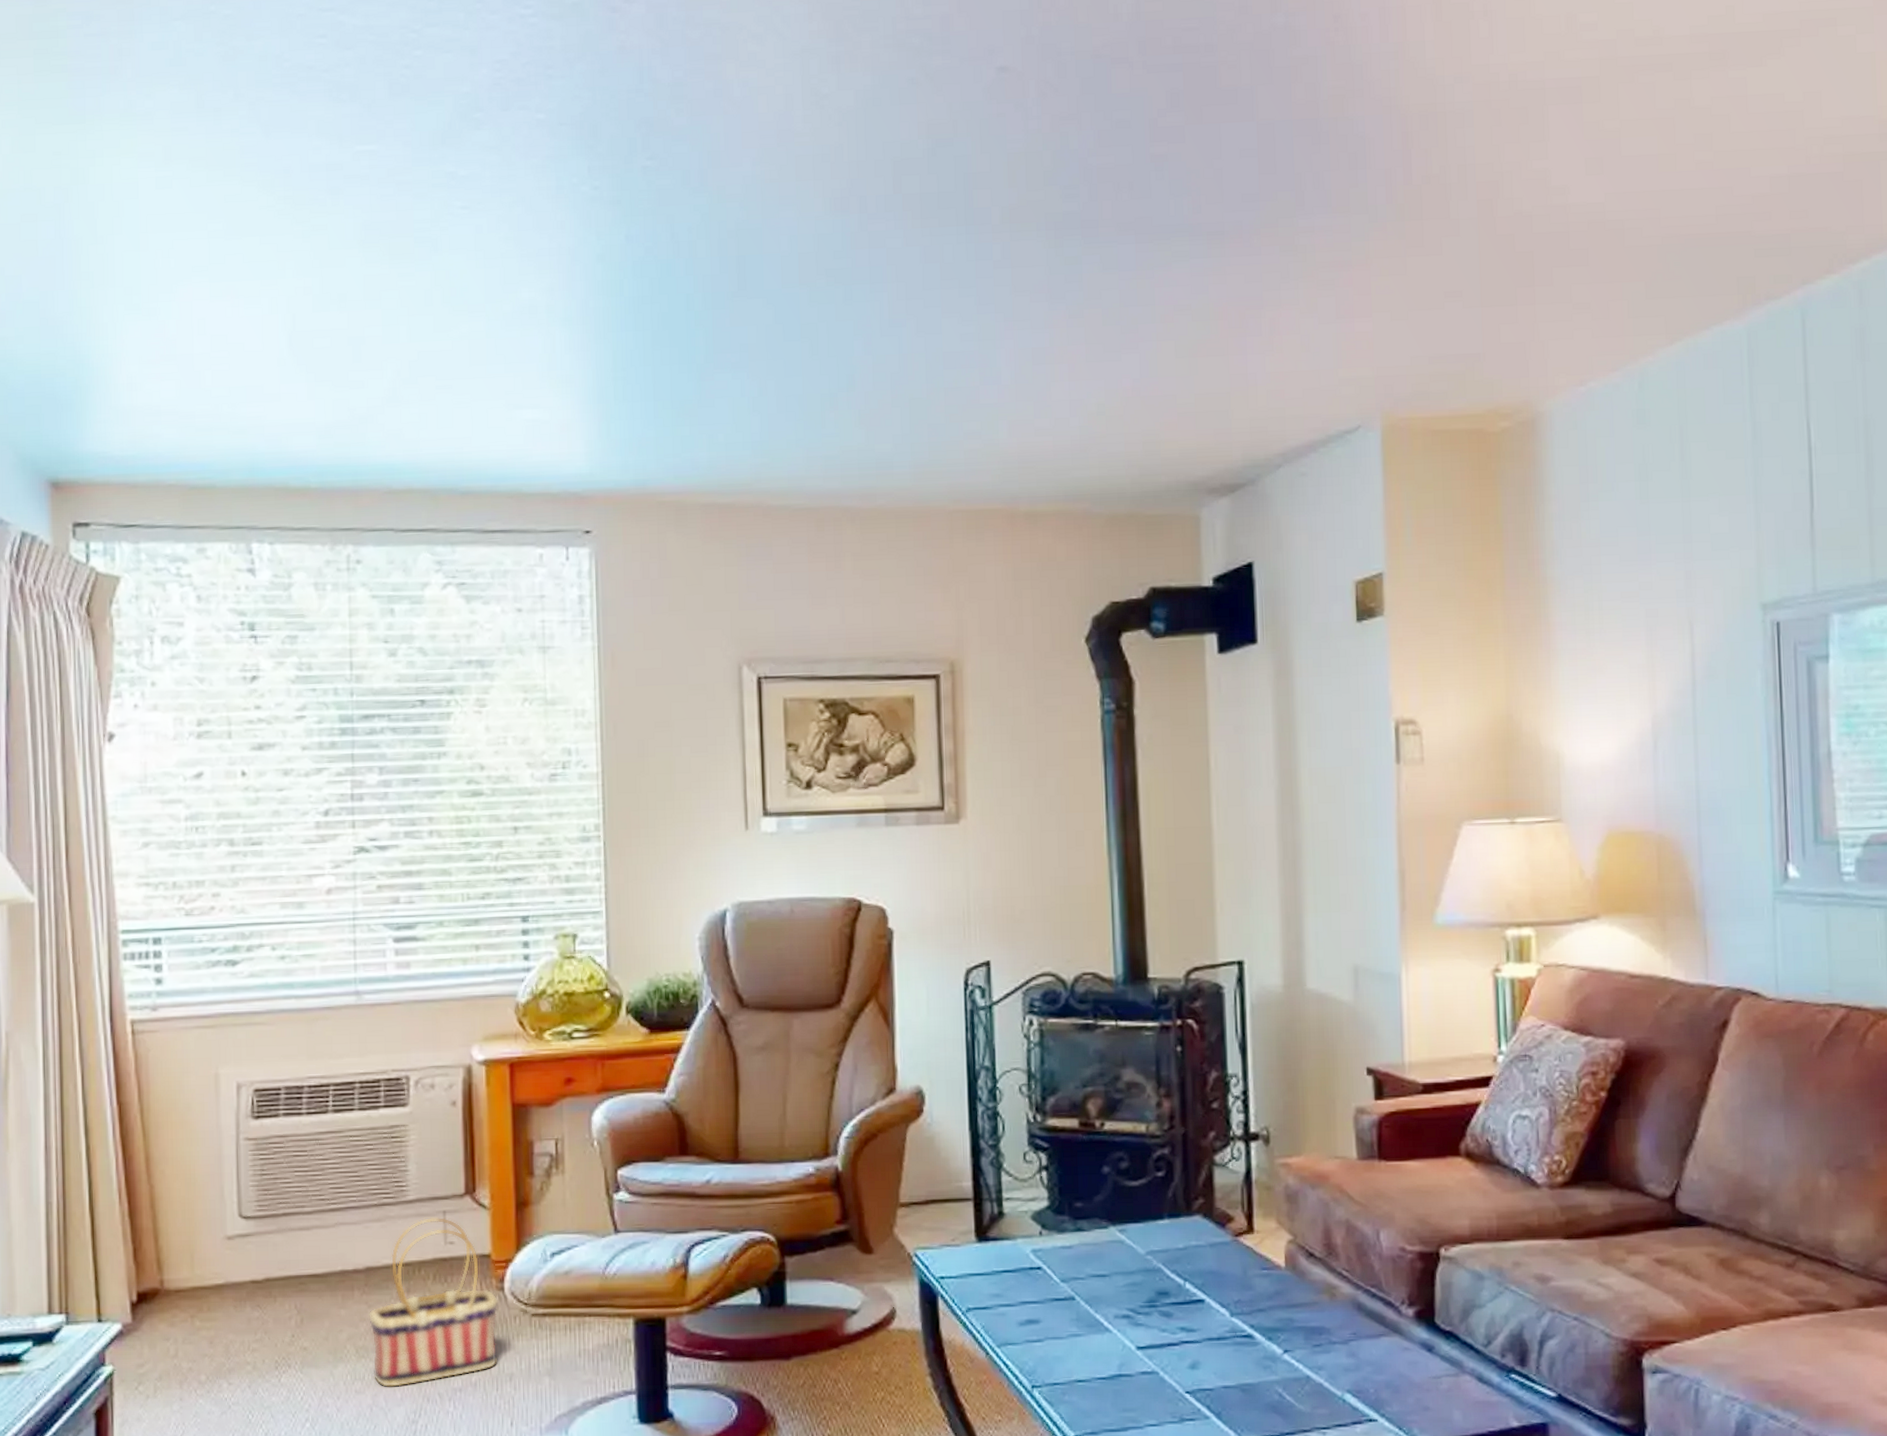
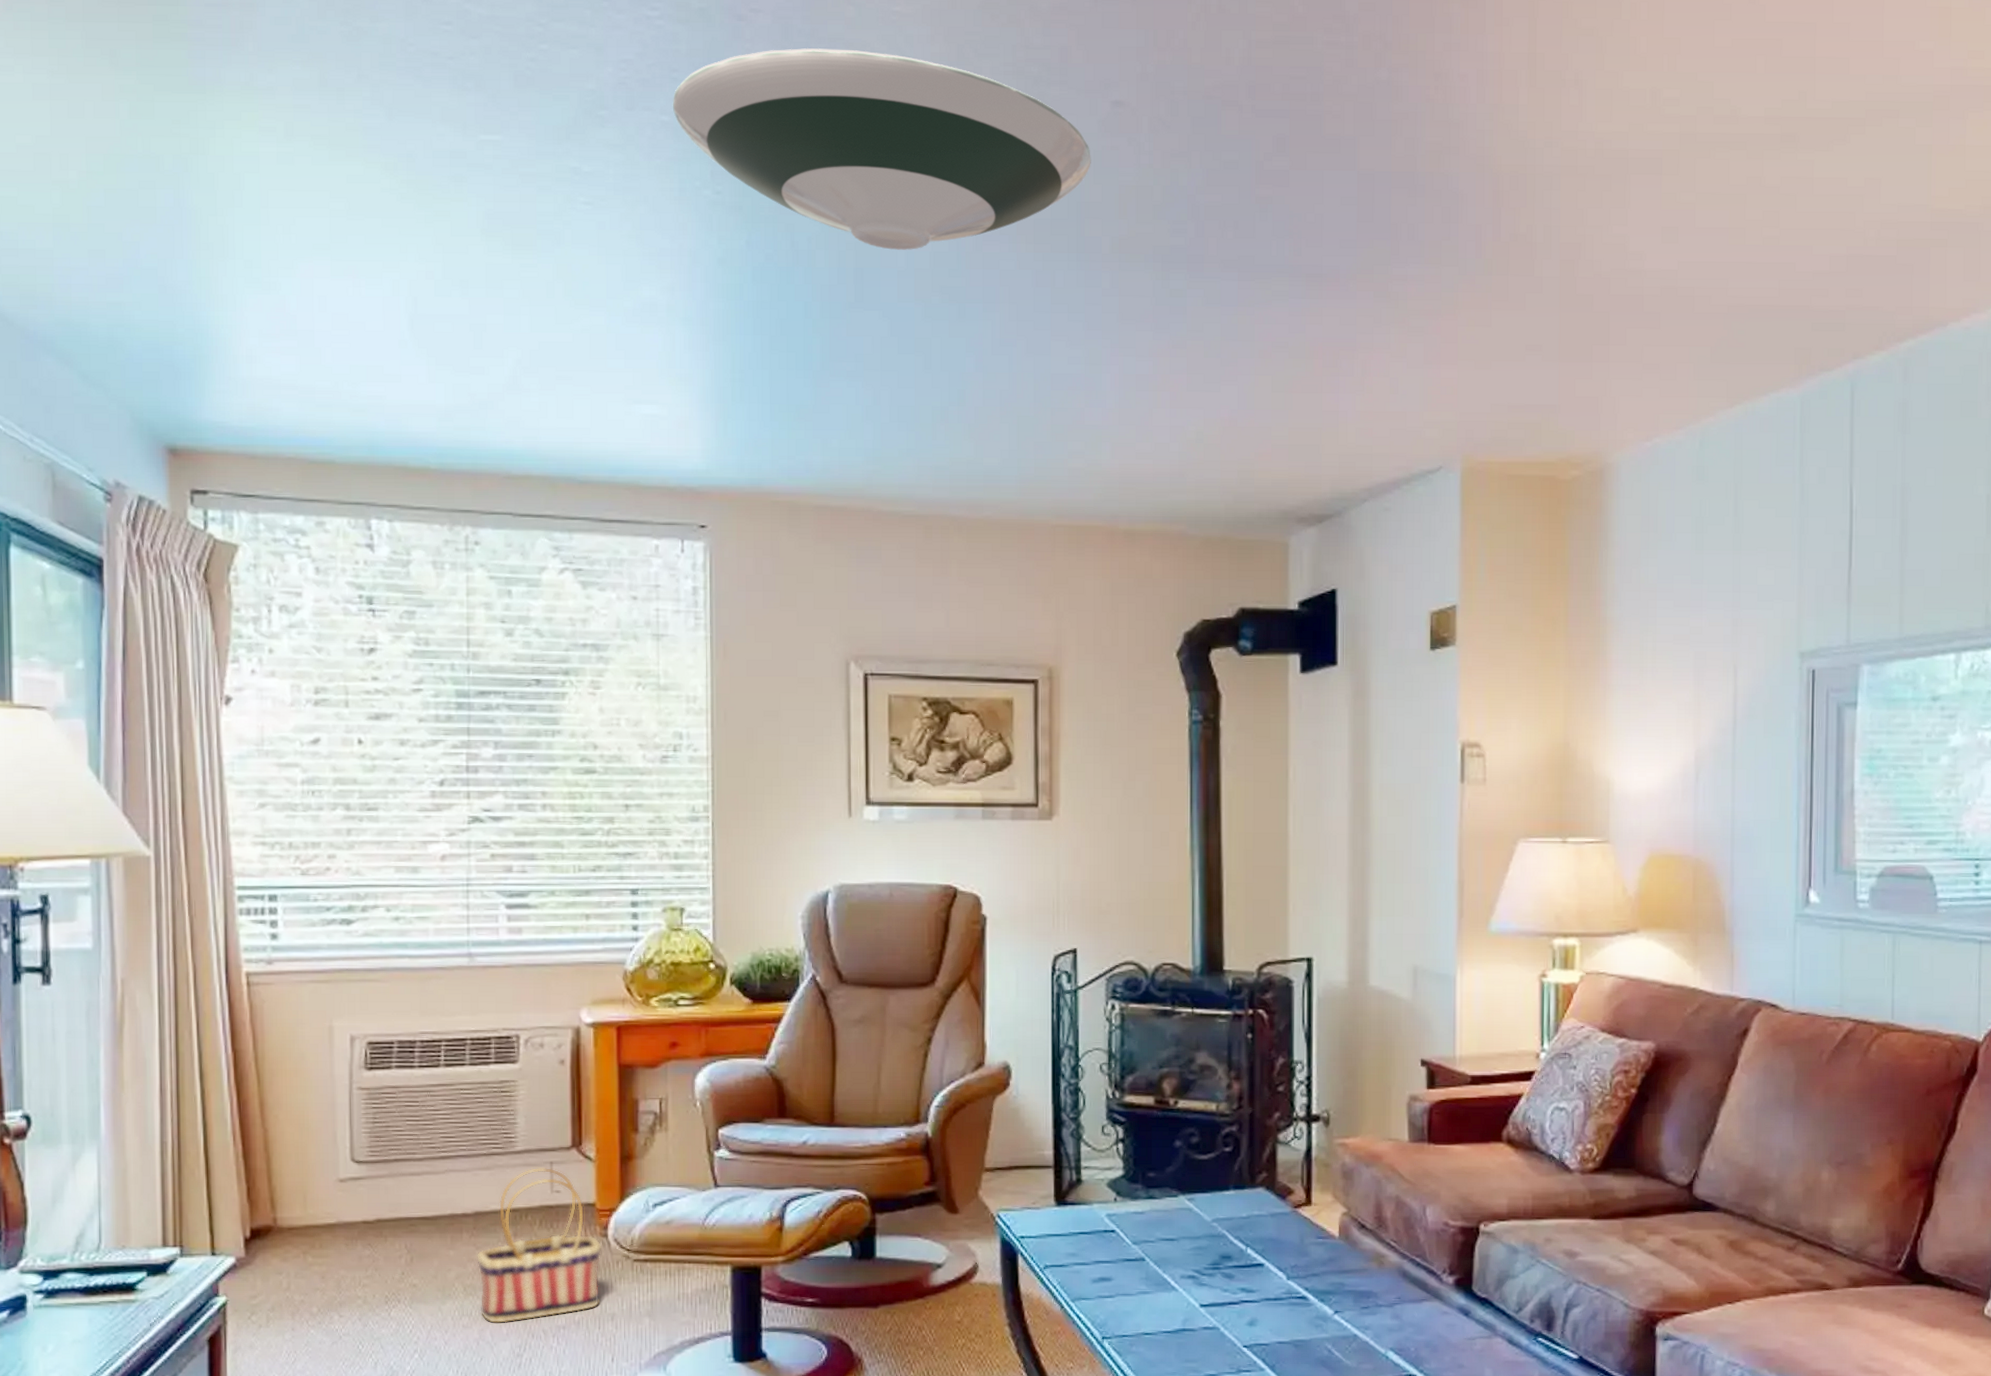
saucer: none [547,34,978,235] -> present [672,48,1091,250]

